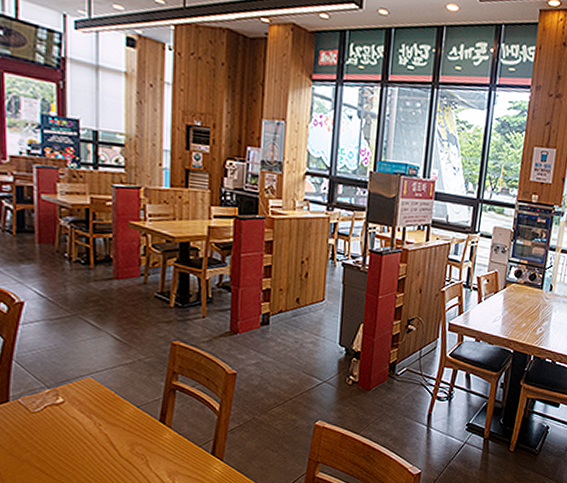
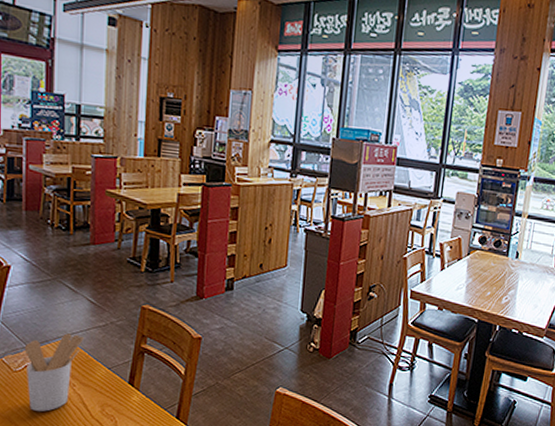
utensil holder: none [42,372,109,453] -> present [24,333,84,411]

